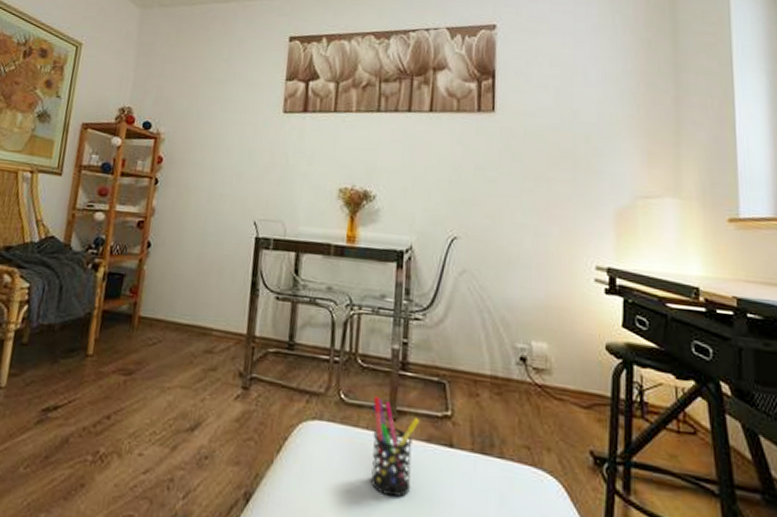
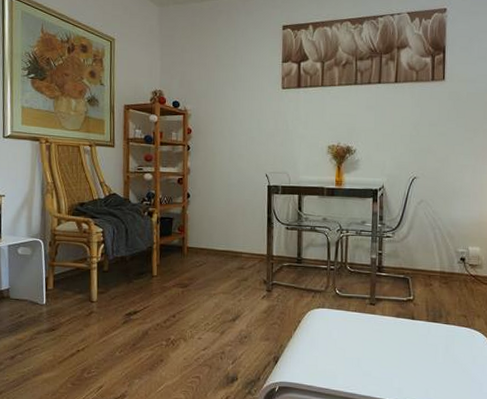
pen holder: present [371,396,420,498] -> none [358,290,392,353]

